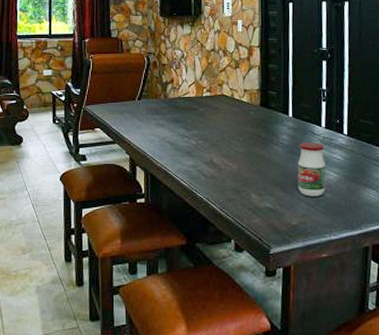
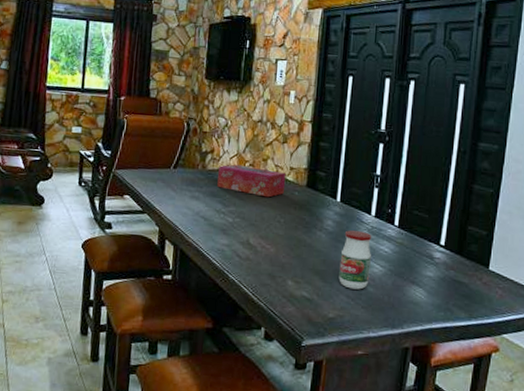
tissue box: none [179,91,241,119] -> present [217,164,286,198]

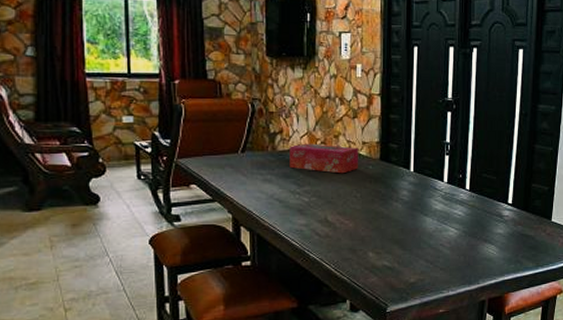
jar: present [339,230,372,290] -> none [417,198,447,253]

